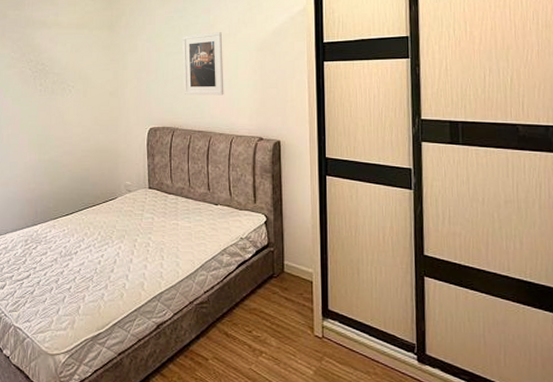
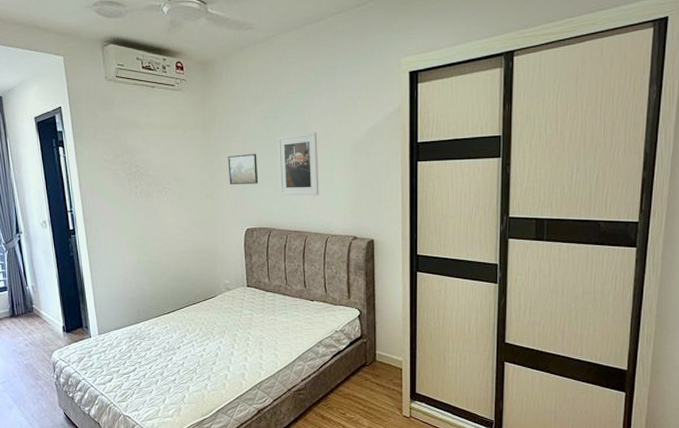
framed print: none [132,52,163,84] -> present [228,153,259,185]

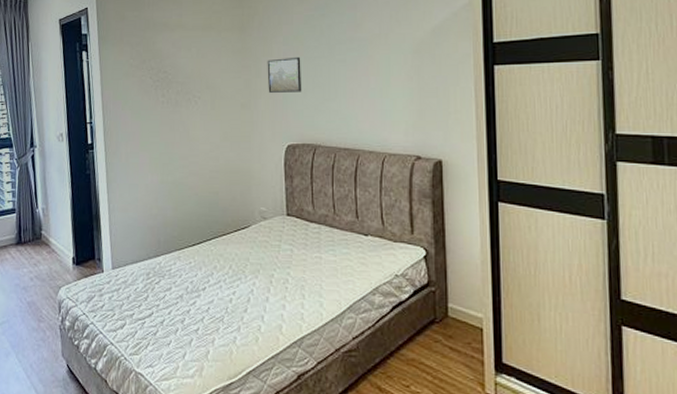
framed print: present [278,132,319,196] -> none [325,32,374,107]

